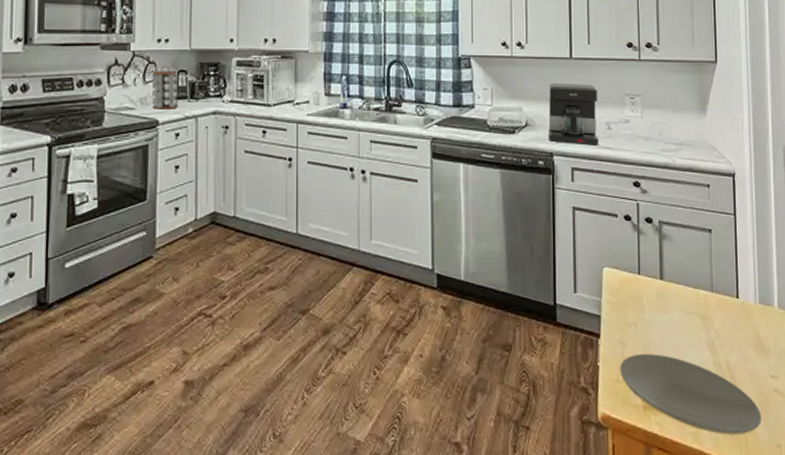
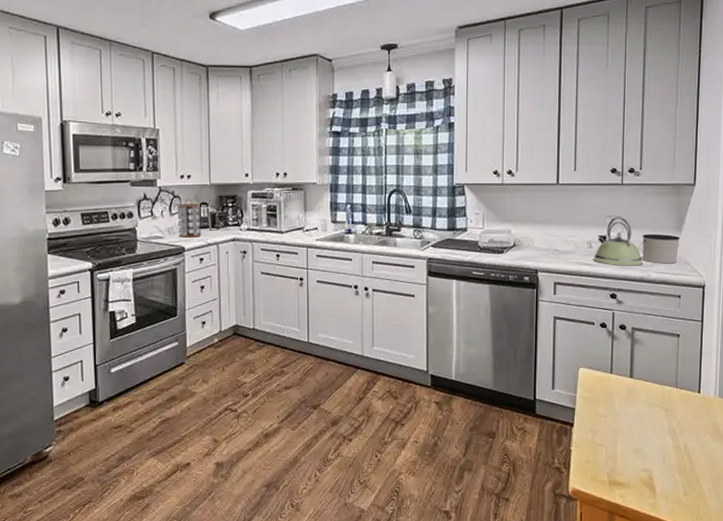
coffee maker: present [548,83,599,146] -> none [534,207,582,263]
kettle: none [612,96,667,152] -> present [592,217,644,267]
plate: present [620,353,762,435] -> none [590,439,713,505]
bucket: none [661,115,705,149] -> present [638,233,681,264]

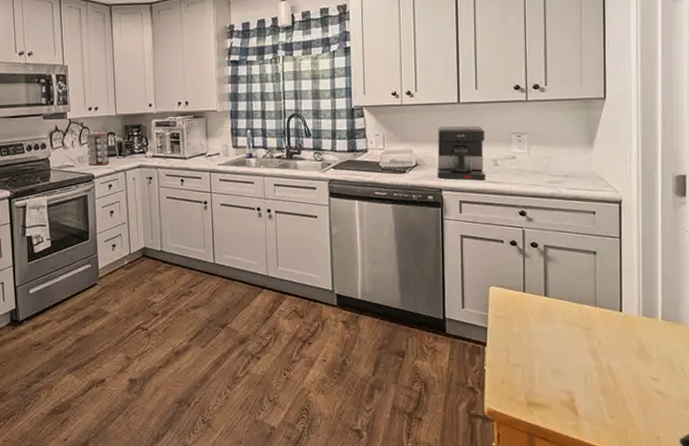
coffee maker: none [534,207,582,263] -> present [437,125,486,181]
kettle: present [592,217,644,267] -> none [498,134,553,184]
bucket: present [638,233,681,264] -> none [547,149,592,180]

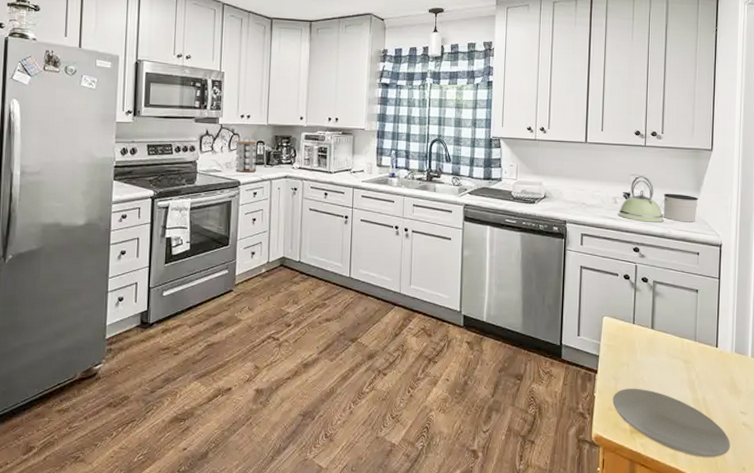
coffee maker: present [437,125,486,181] -> none [563,162,608,216]
kettle: none [498,134,553,184] -> present [617,176,665,224]
plate: none [505,359,642,428] -> present [612,388,731,458]
bucket: none [547,149,592,180] -> present [660,193,699,223]

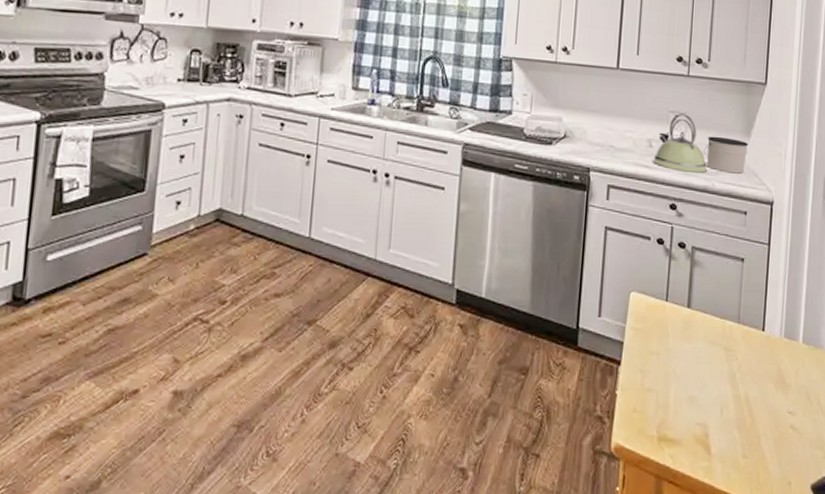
spice rack: present [235,136,257,173] -> none [159,42,191,93]
plate: present [612,388,731,458] -> none [638,383,776,470]

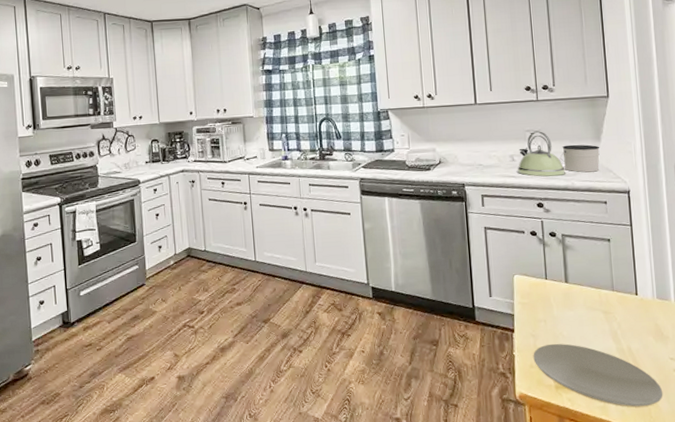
plate: none [638,383,776,470] -> present [533,343,663,408]

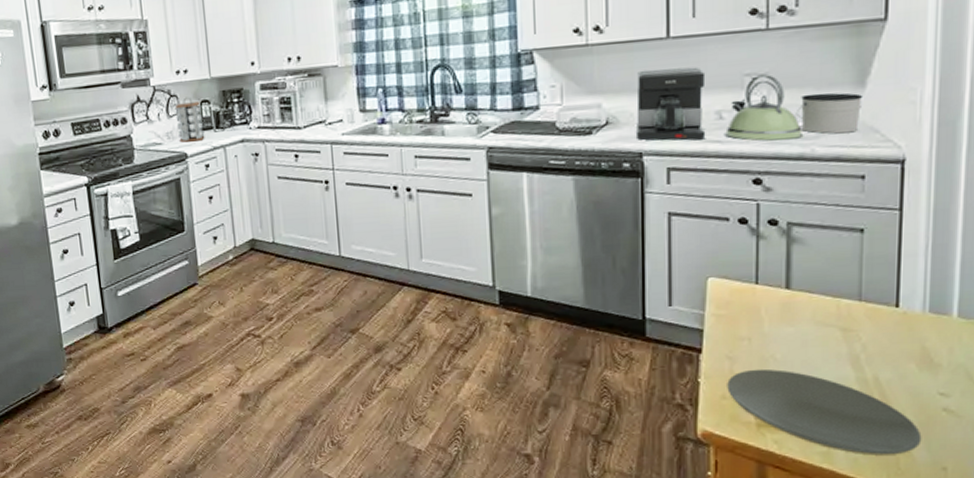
spice rack: none [131,137,154,172] -> present [174,97,205,143]
coffee maker: none [458,124,505,176] -> present [636,67,706,141]

